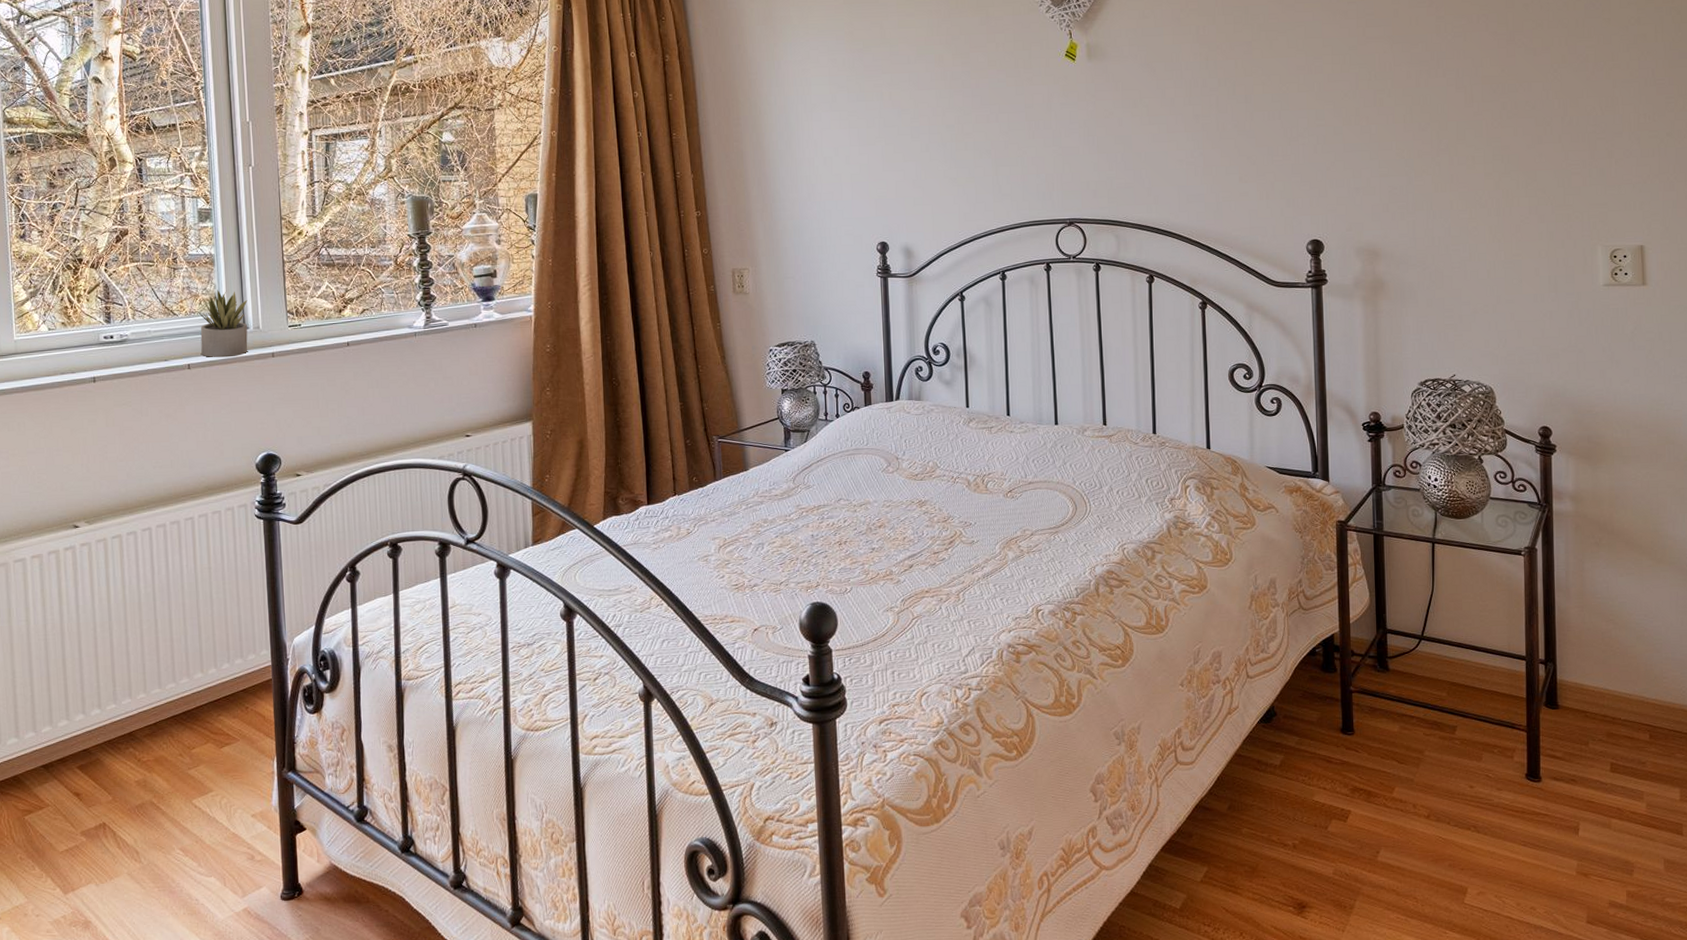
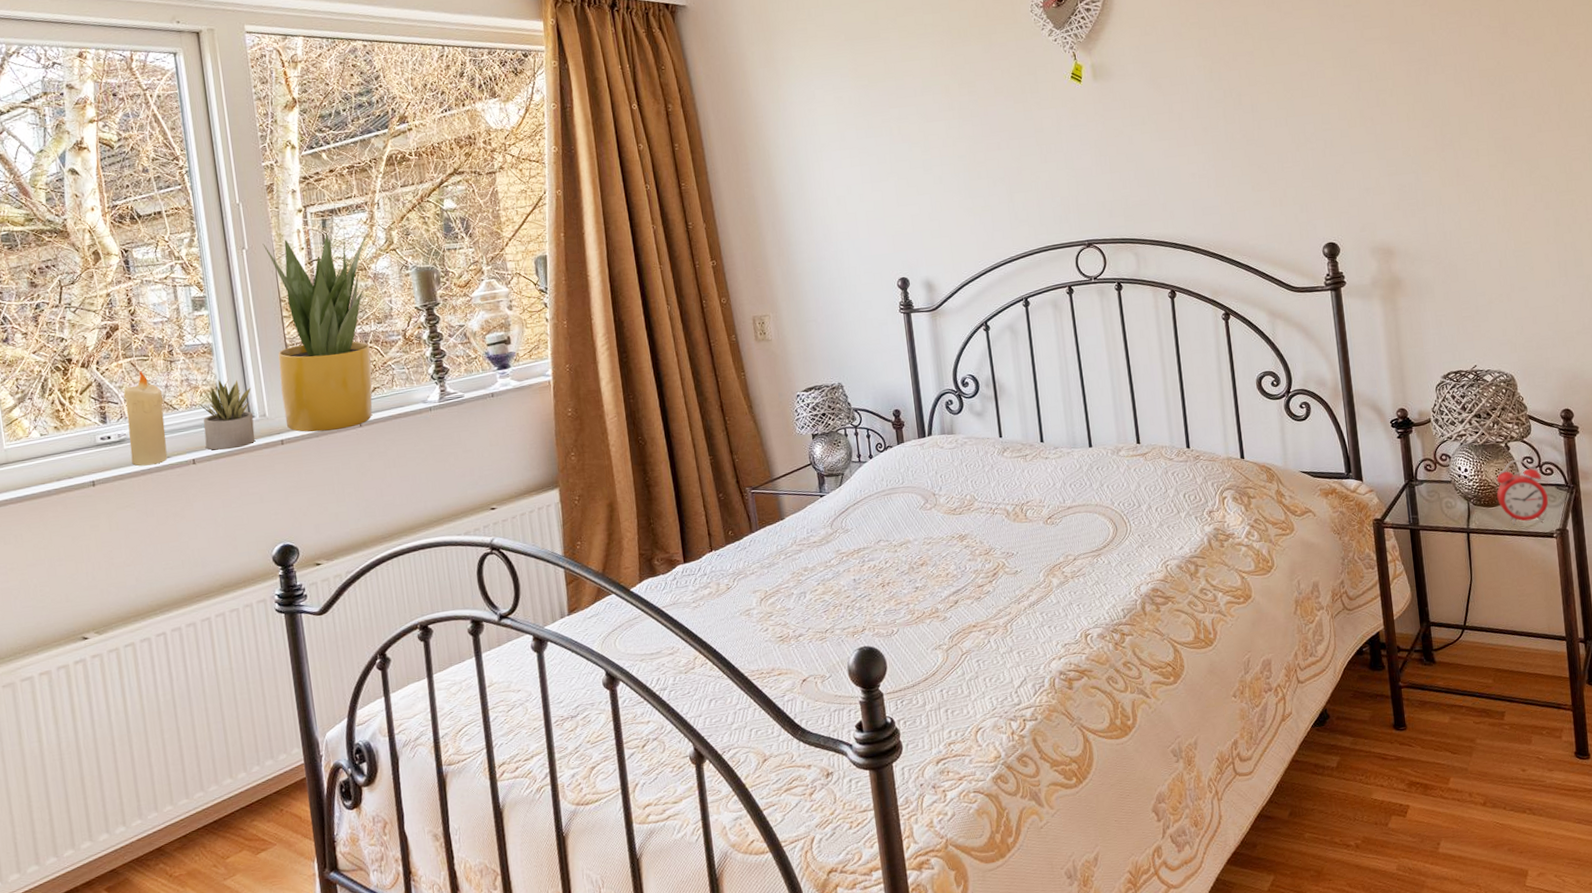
candle: none [128,276,165,367] -> present [123,371,168,466]
planter: none [268,156,367,348] -> present [262,231,373,433]
alarm clock: none [1466,473,1519,539] -> present [1497,459,1549,525]

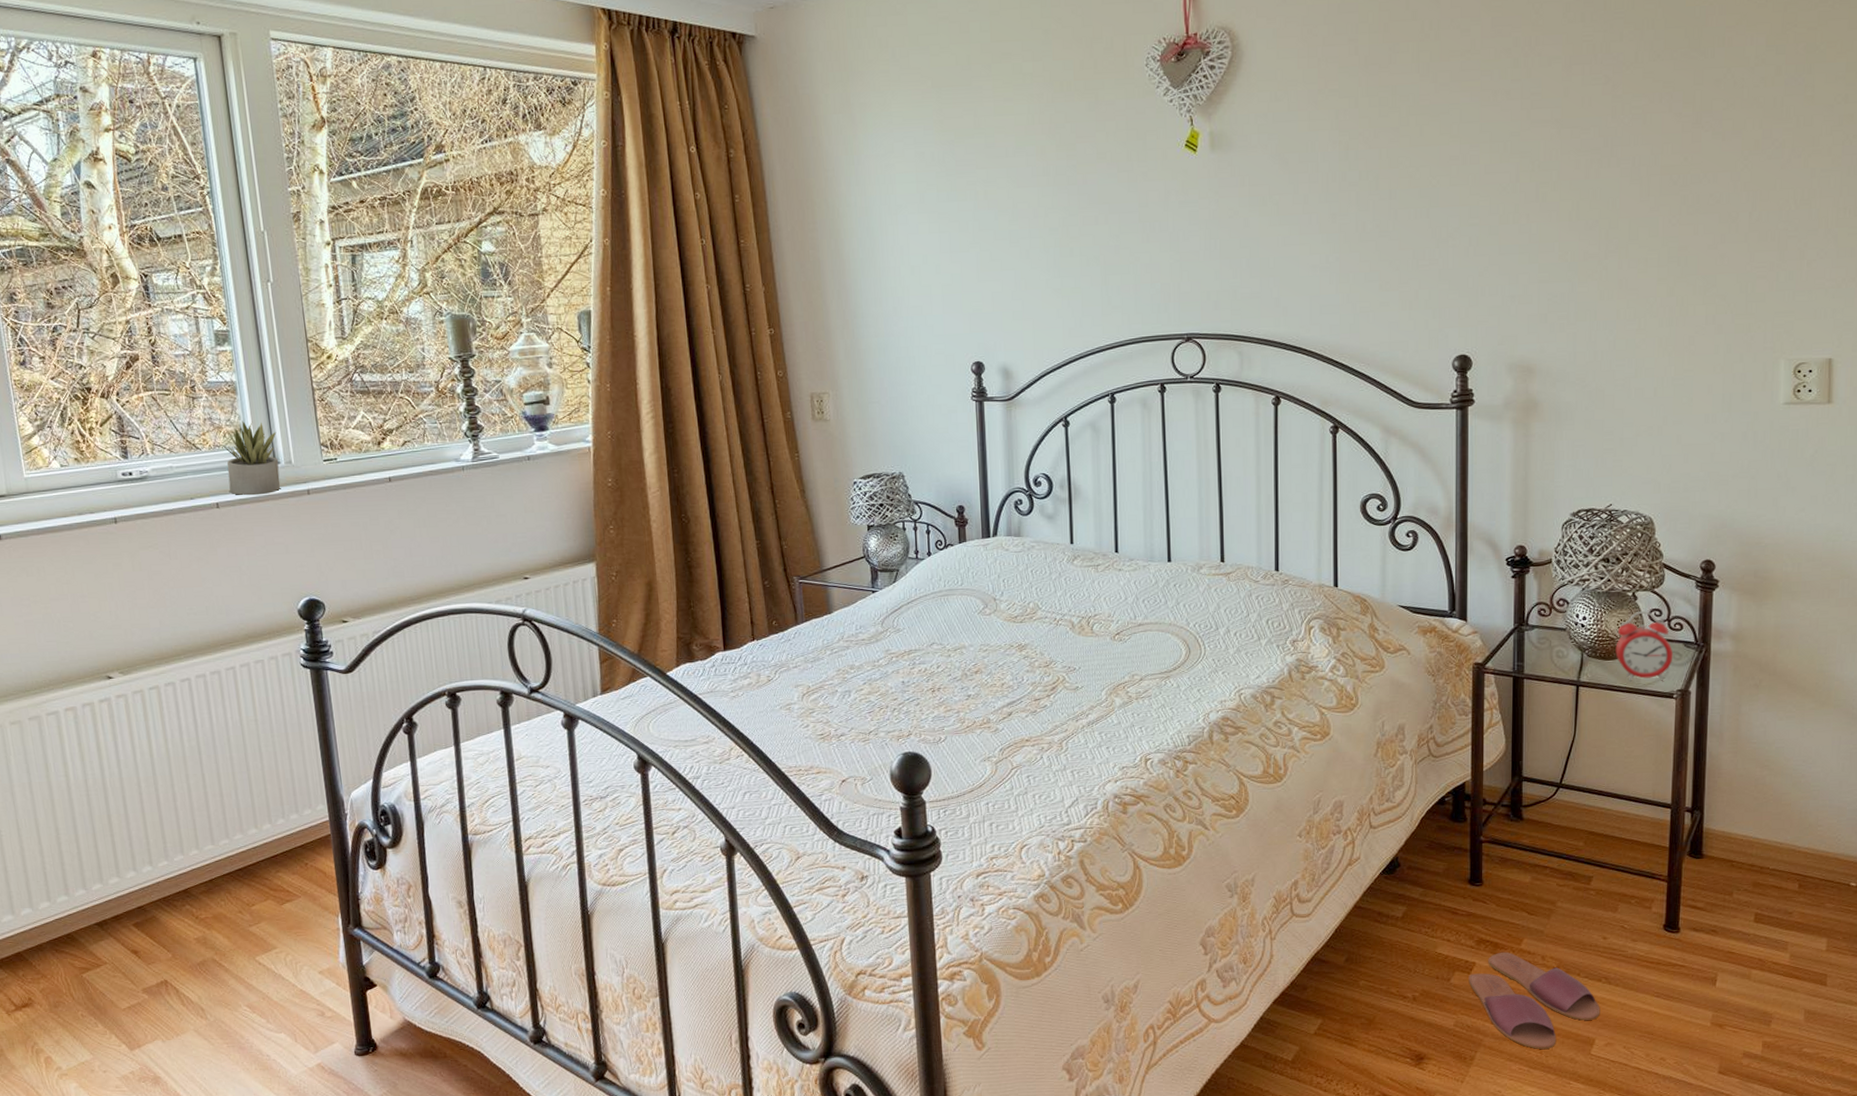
candle: present [123,371,168,466] -> none [144,406,191,506]
planter: present [262,231,373,433] -> none [288,269,403,485]
slippers: none [1404,792,1529,886] -> present [1468,951,1600,1049]

